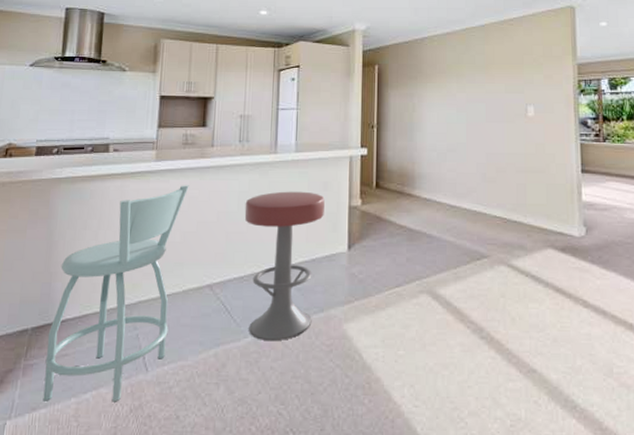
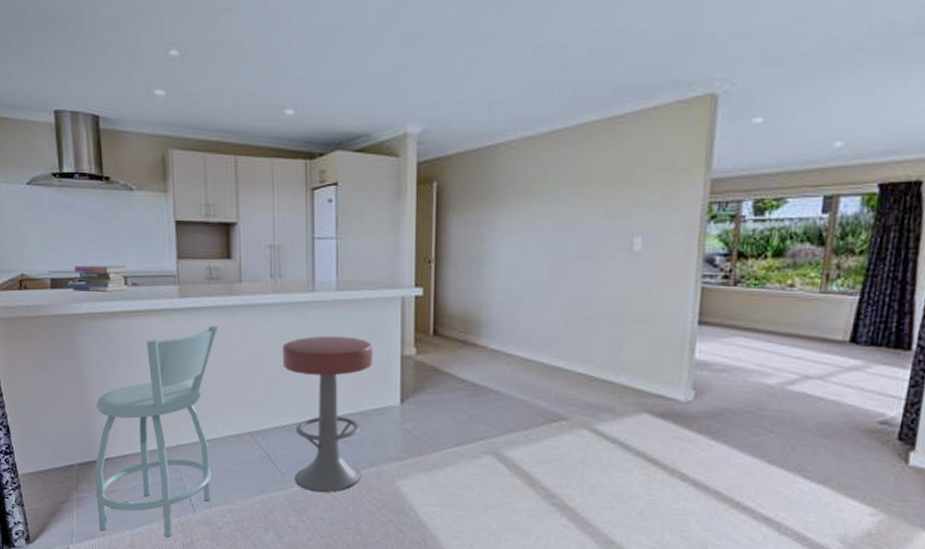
books: none [51,134,111,158] -> present [66,265,128,292]

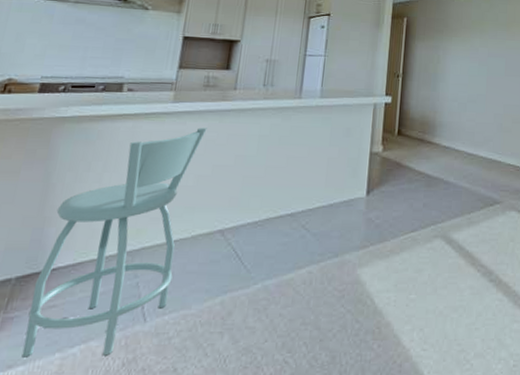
books: present [66,265,128,292] -> none [56,71,126,97]
bar stool: present [282,335,373,492] -> none [259,136,347,286]

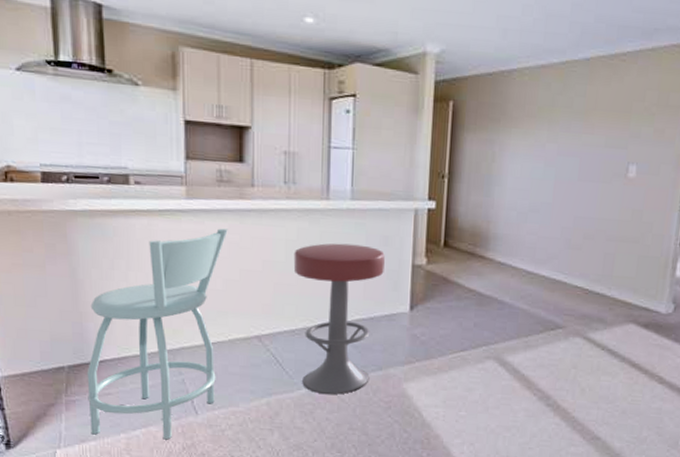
bar stool: none [259,136,347,286] -> present [293,243,385,395]

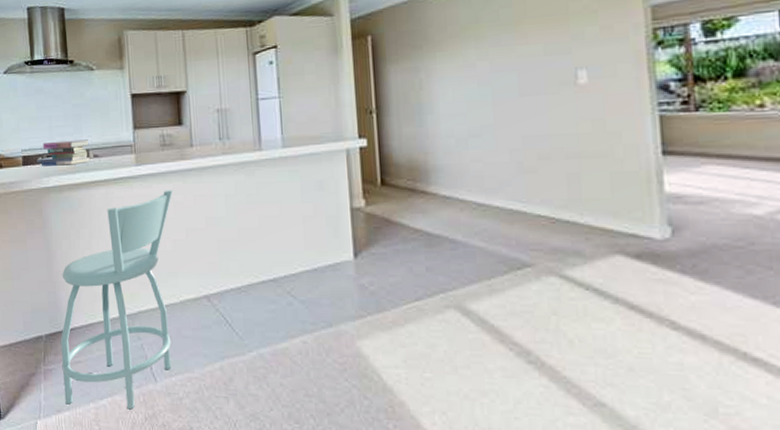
books: none [60,159,130,190] -> present [36,139,90,166]
bar stool: present [293,243,385,395] -> none [233,192,323,356]

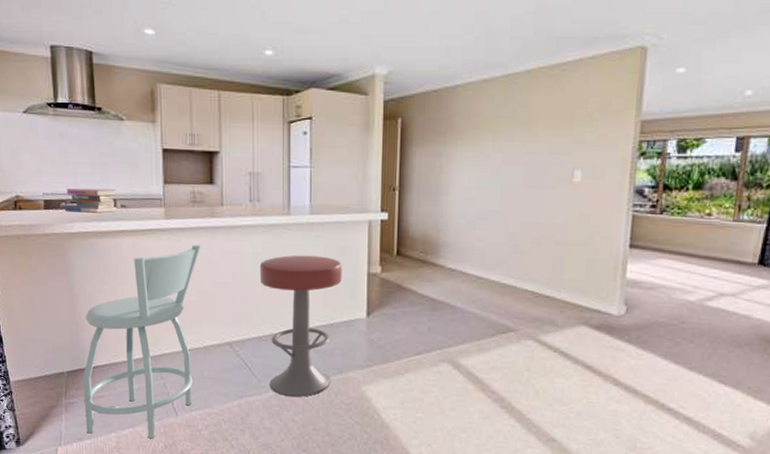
bar stool: none [233,192,323,356] -> present [259,255,342,397]

